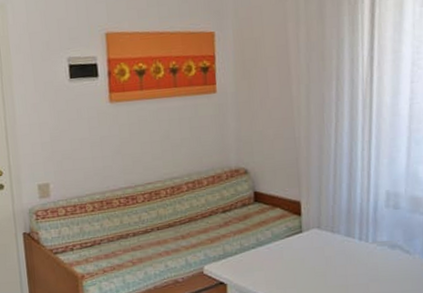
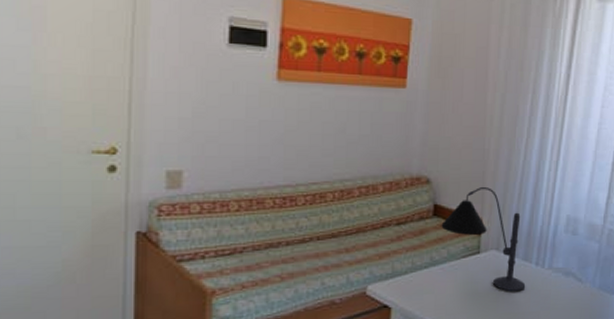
desk lamp: none [262,172,352,266] -> present [441,187,526,292]

